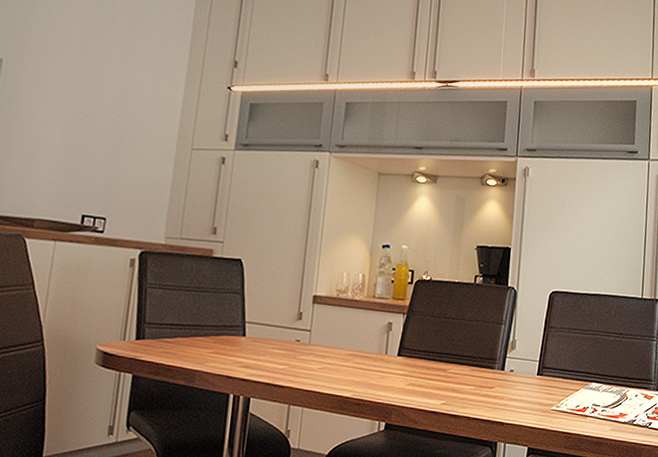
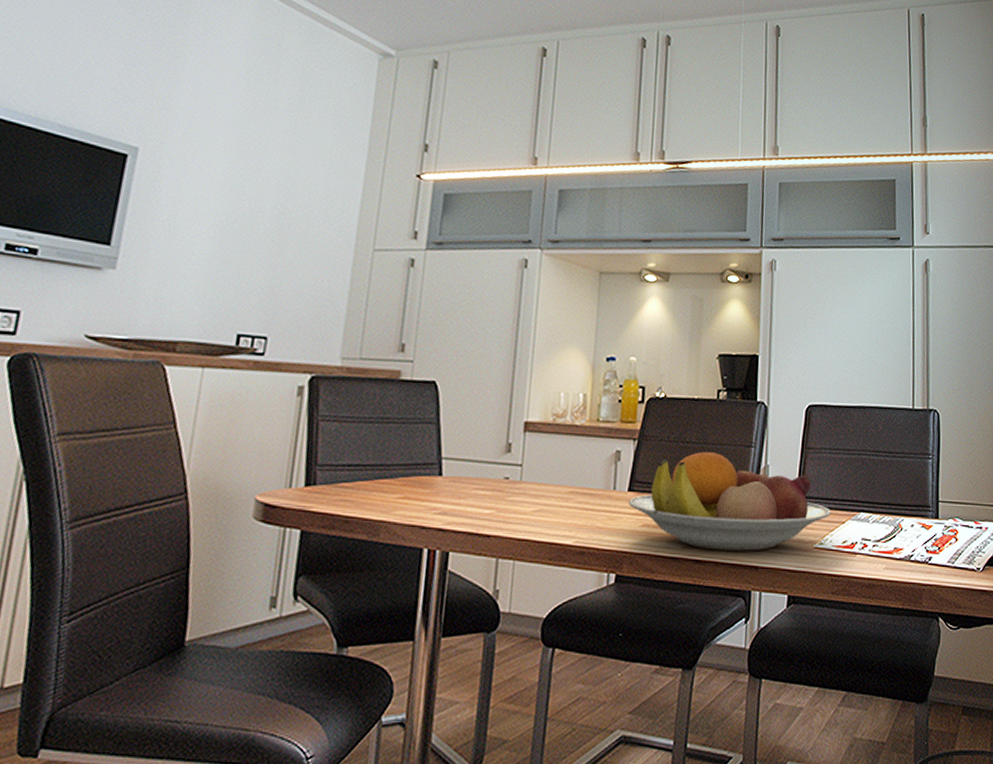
fruit bowl: none [397,326,567,410] -> present [628,452,831,551]

